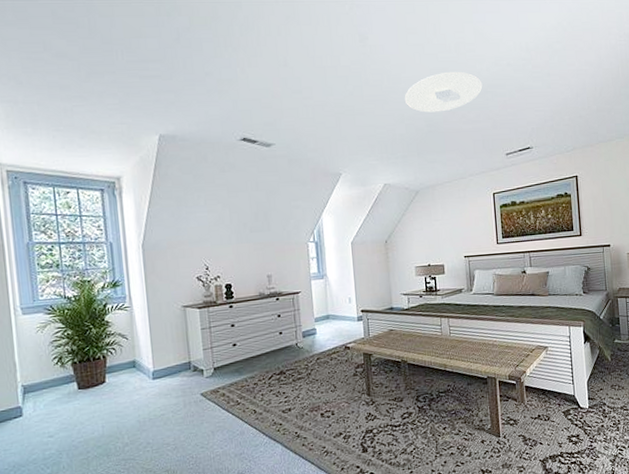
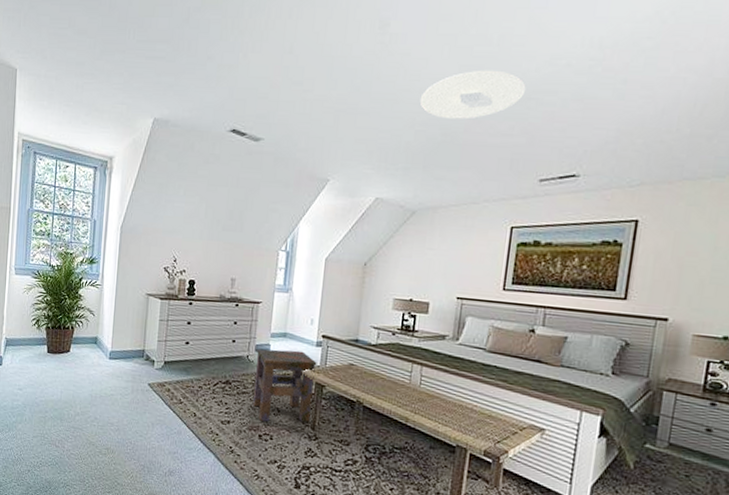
side table: none [304,328,365,401] -> present [253,348,317,422]

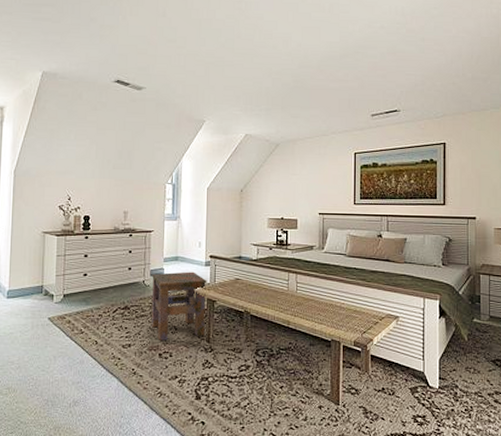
ceiling light: present [419,70,526,120] -> none [274,30,354,69]

